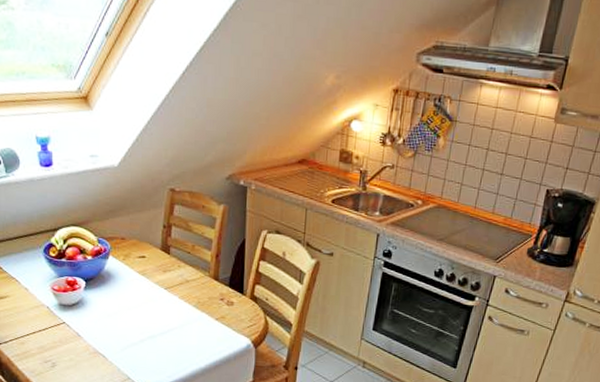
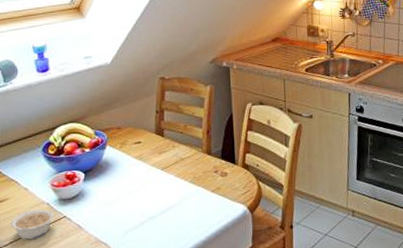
legume: none [11,310,55,341] -> present [10,208,55,240]

